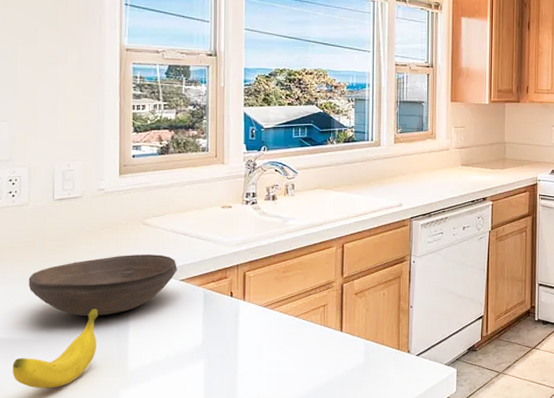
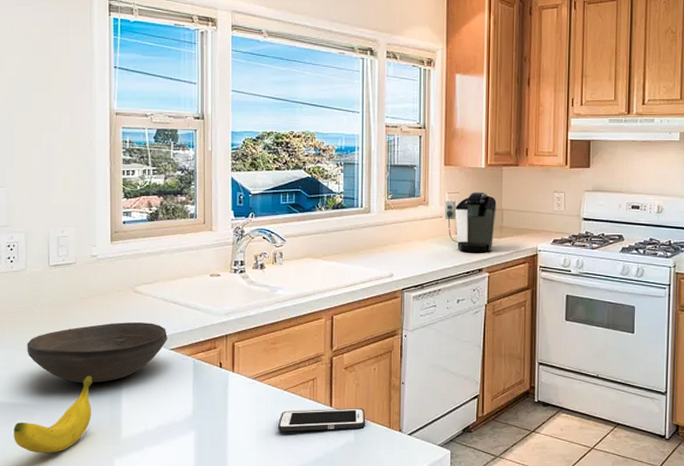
cell phone: none [289,332,375,358] -> present [278,408,366,432]
coffee maker: none [451,126,499,182] -> present [444,192,497,252]

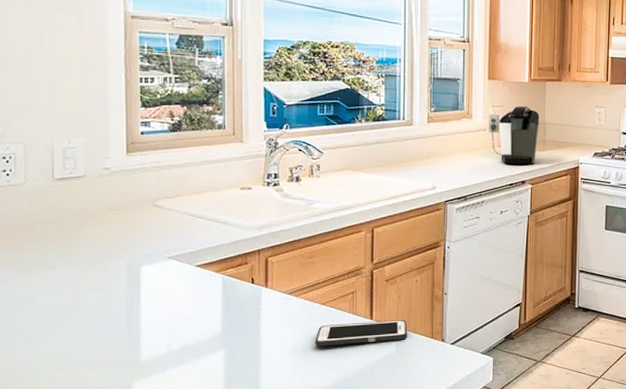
banana: present [13,376,92,454] -> none [12,296,106,381]
bowl: present [27,322,167,384] -> none [27,239,193,304]

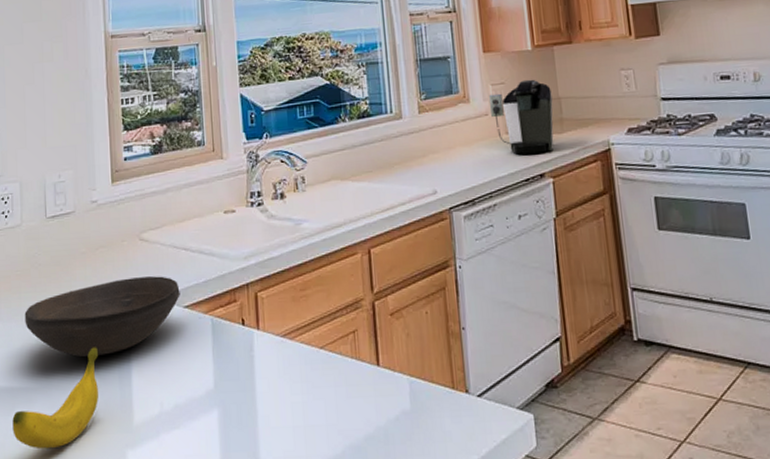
banana: none [12,296,106,381] -> present [12,347,98,450]
bowl: none [27,239,193,304] -> present [24,276,180,357]
cell phone: present [316,320,408,347] -> none [316,365,423,403]

